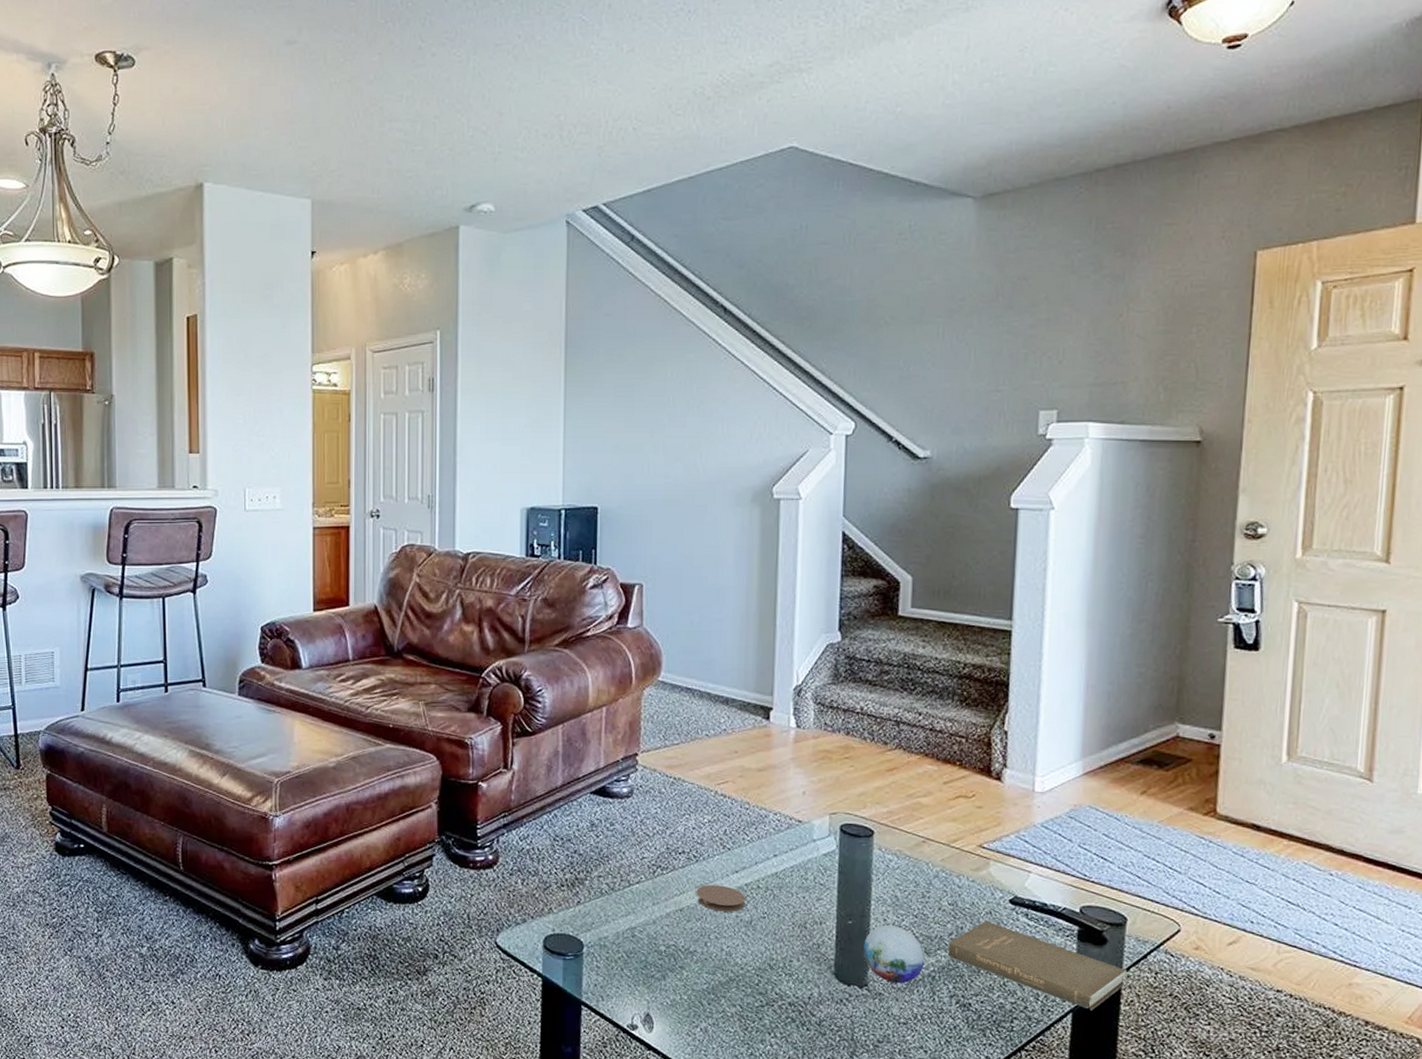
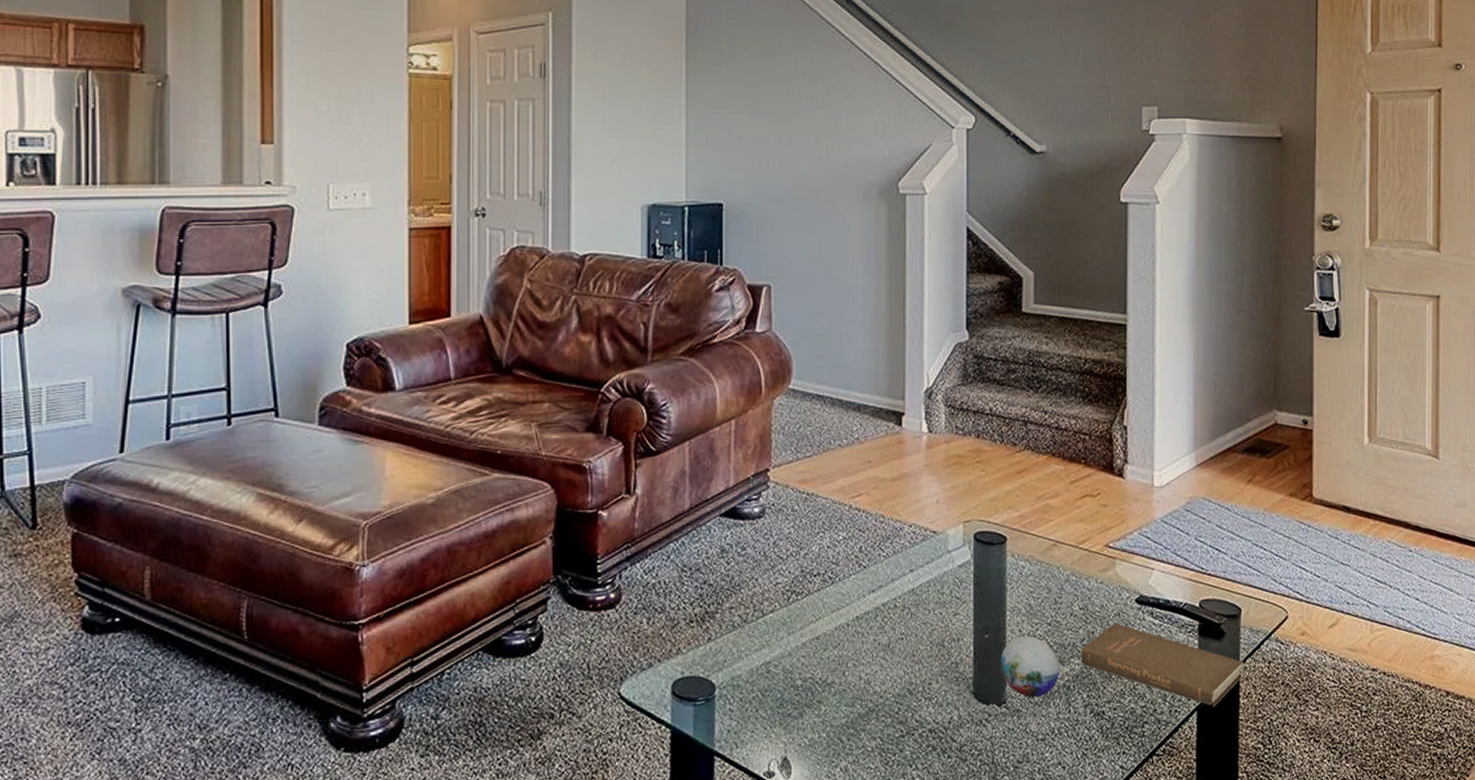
coaster: present [696,885,745,912] -> none [832,607,882,636]

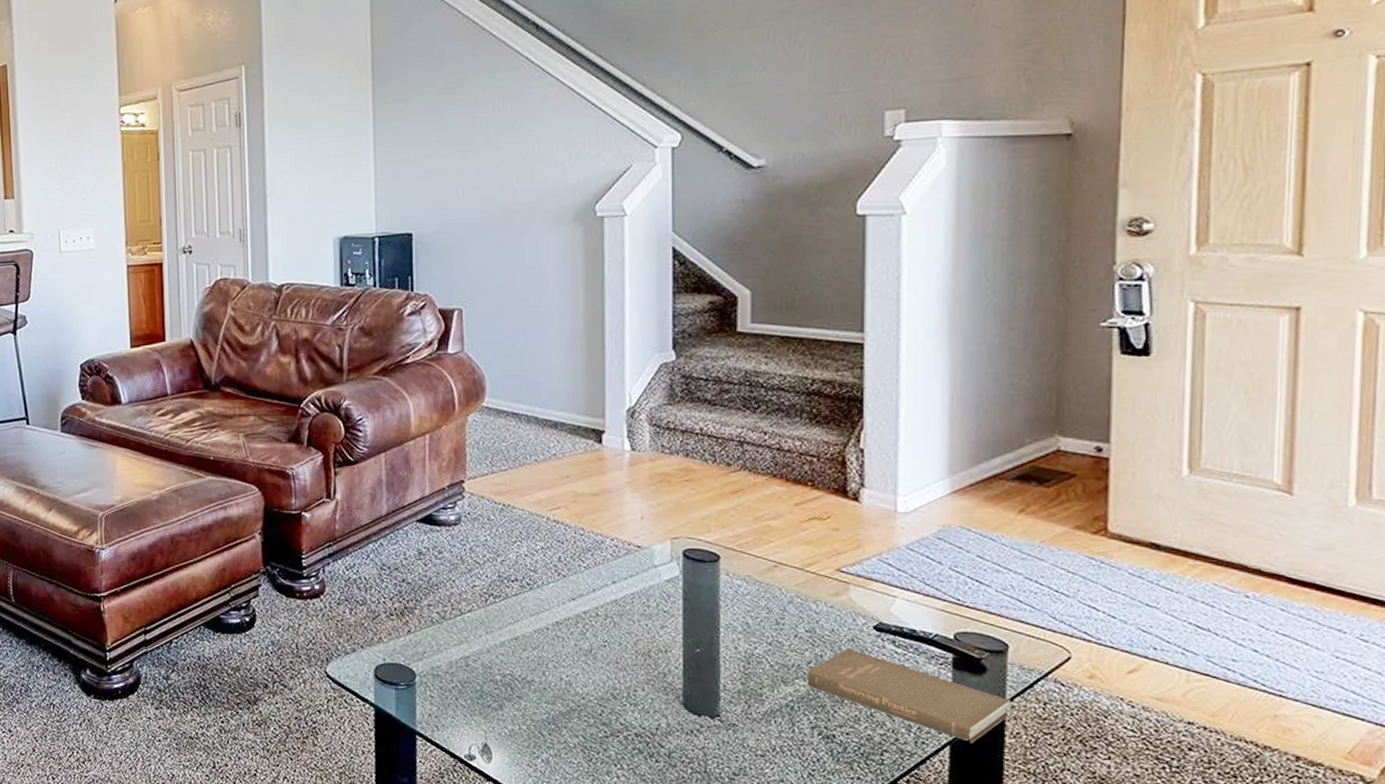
decorative orb: present [1000,636,1060,698] -> none [714,654,782,714]

